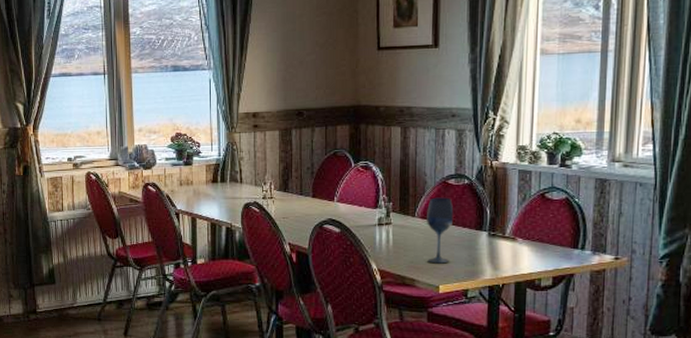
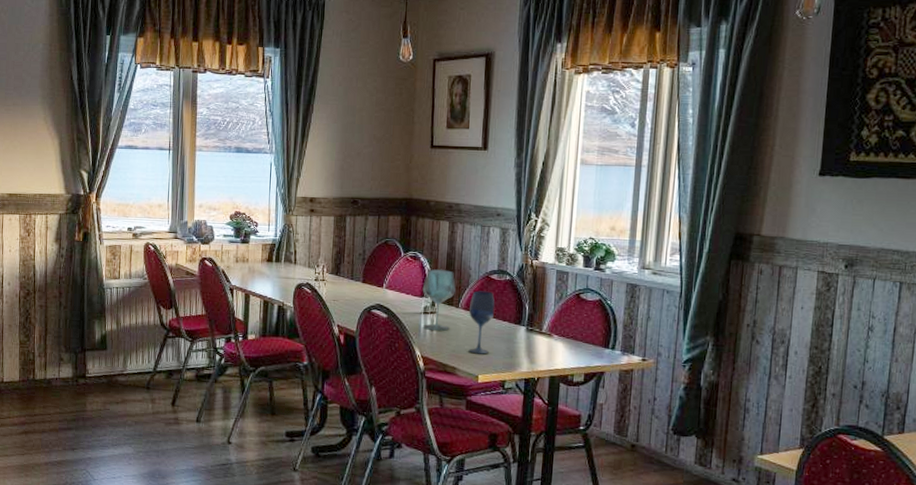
wine glass: none [375,178,411,242] -> present [422,269,456,331]

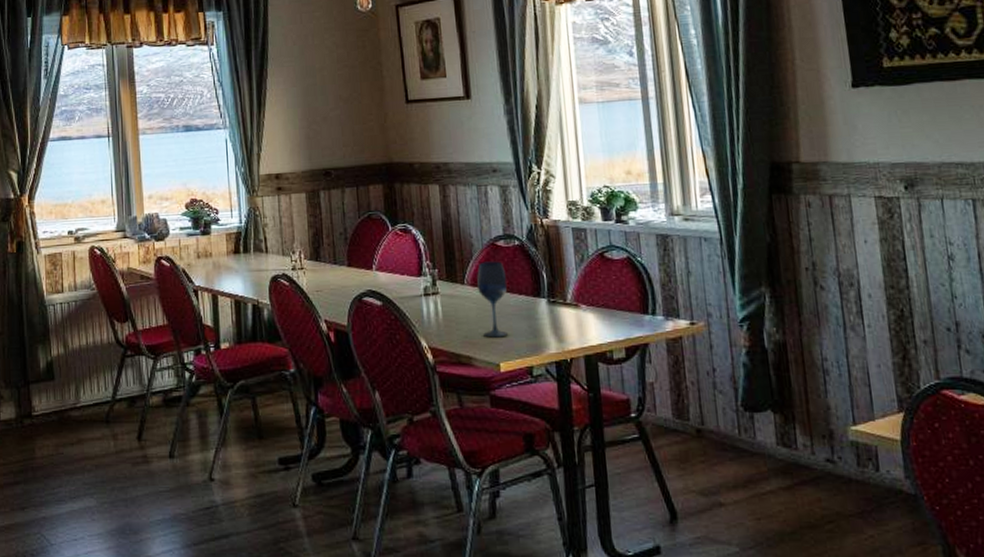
wine glass: present [422,269,456,331] -> none [418,241,458,315]

